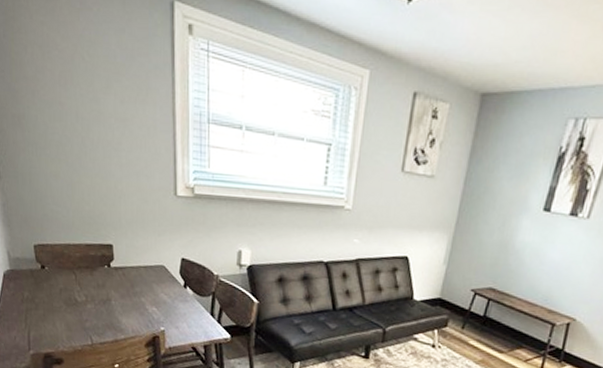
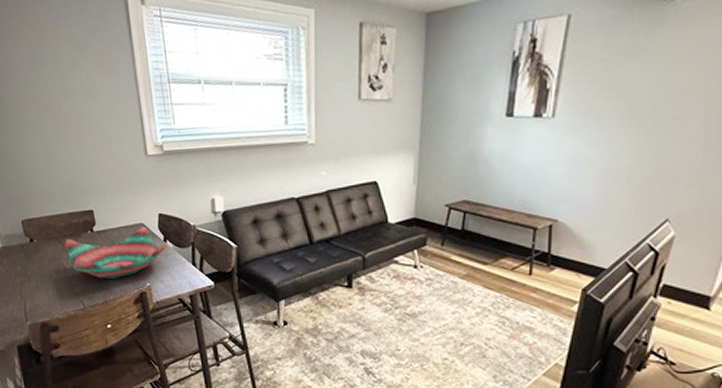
decorative bowl: none [79,269,186,319] -> present [65,227,166,279]

